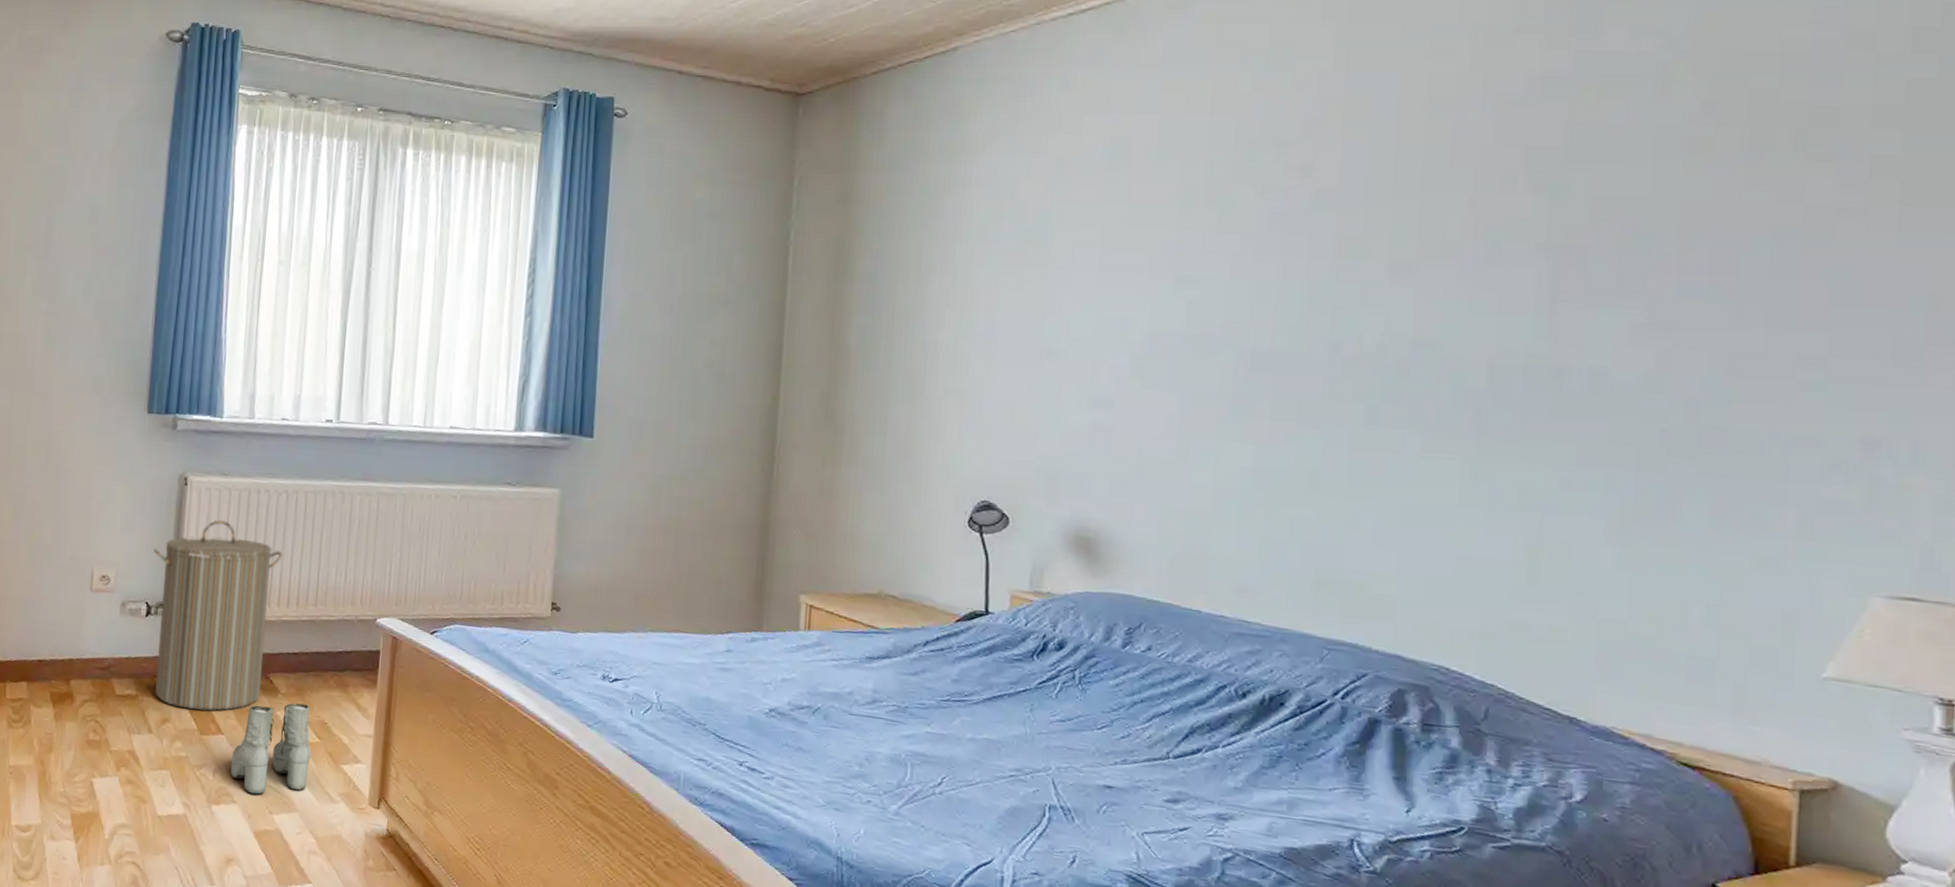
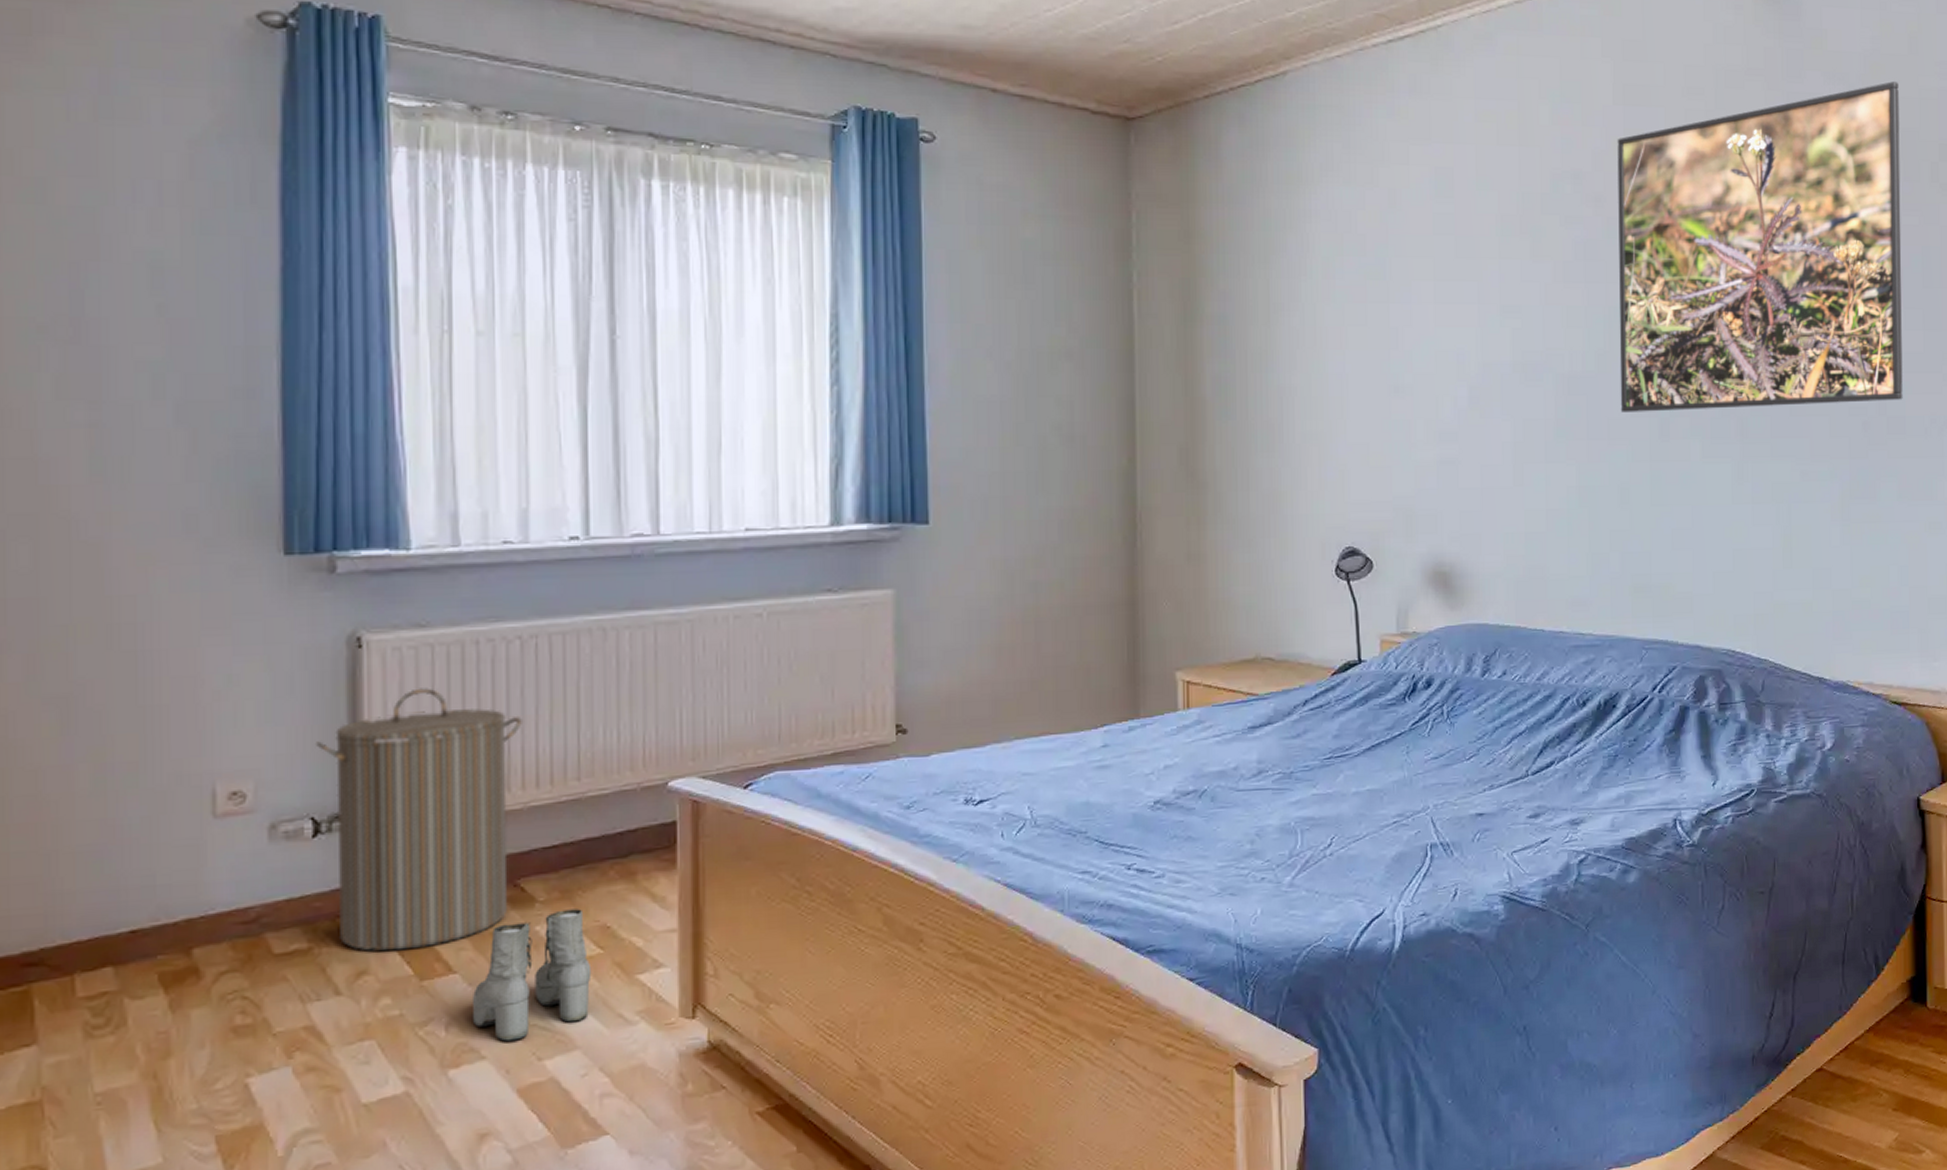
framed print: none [1316,32,1749,408] -> present [1617,80,1903,412]

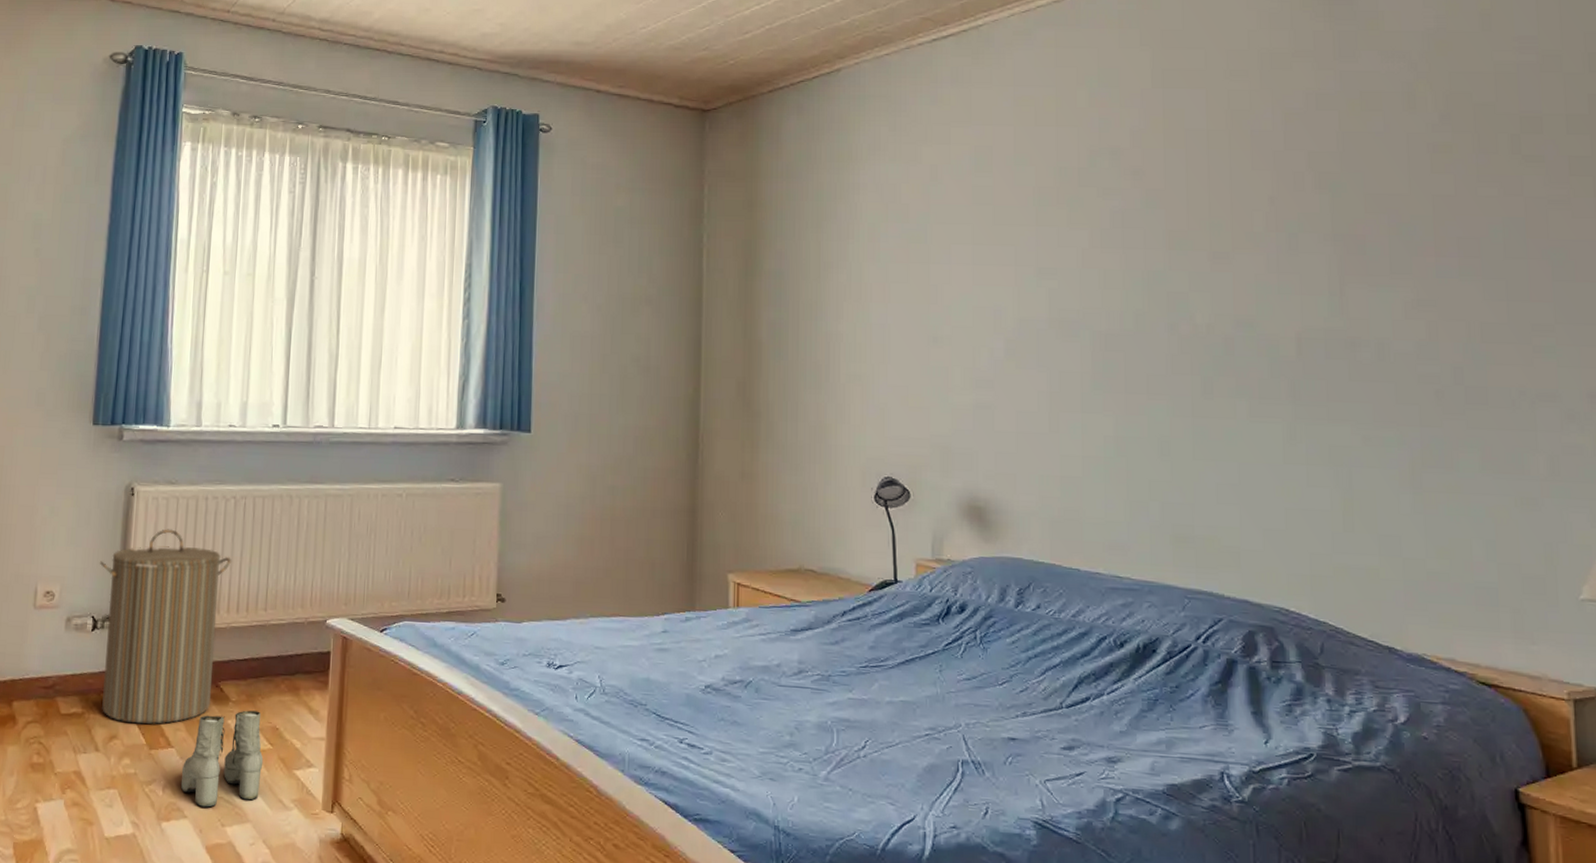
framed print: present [1617,80,1903,412] -> none [1156,56,1484,371]

